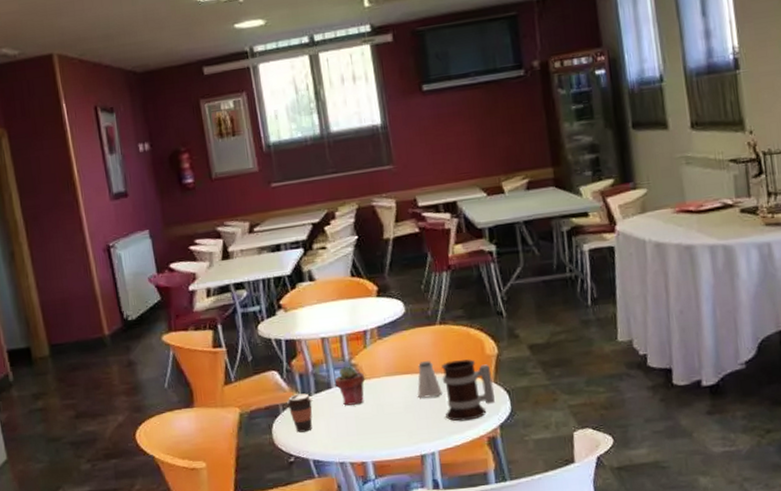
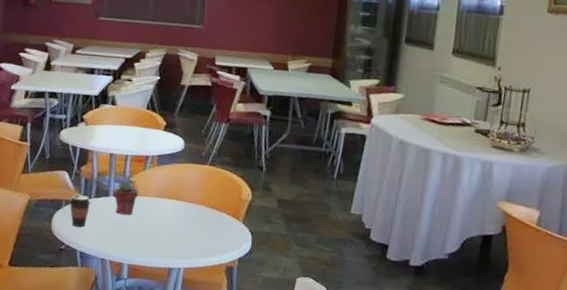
saltshaker: present [417,361,442,398] -> none [178,192,199,224]
mug: present [441,359,495,422] -> none [197,197,243,249]

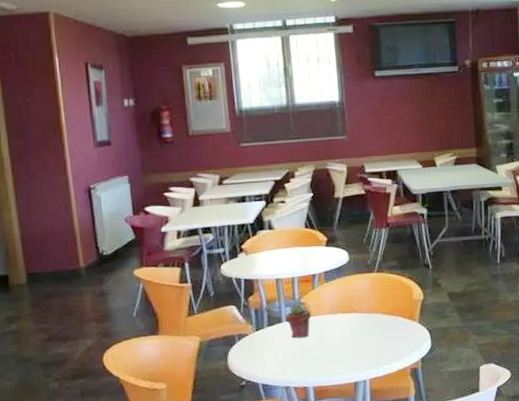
coffee cup: present [68,194,92,228] -> none [241,326,265,360]

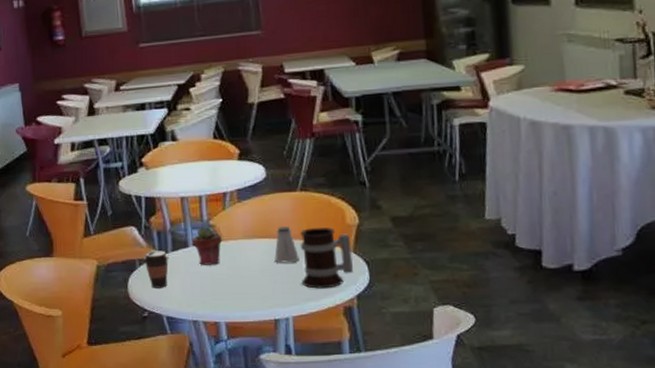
coffee cup: none [241,326,265,360] -> present [143,250,169,288]
saltshaker: none [355,303,375,334] -> present [274,226,299,263]
mug: none [376,303,419,355] -> present [300,228,354,289]

